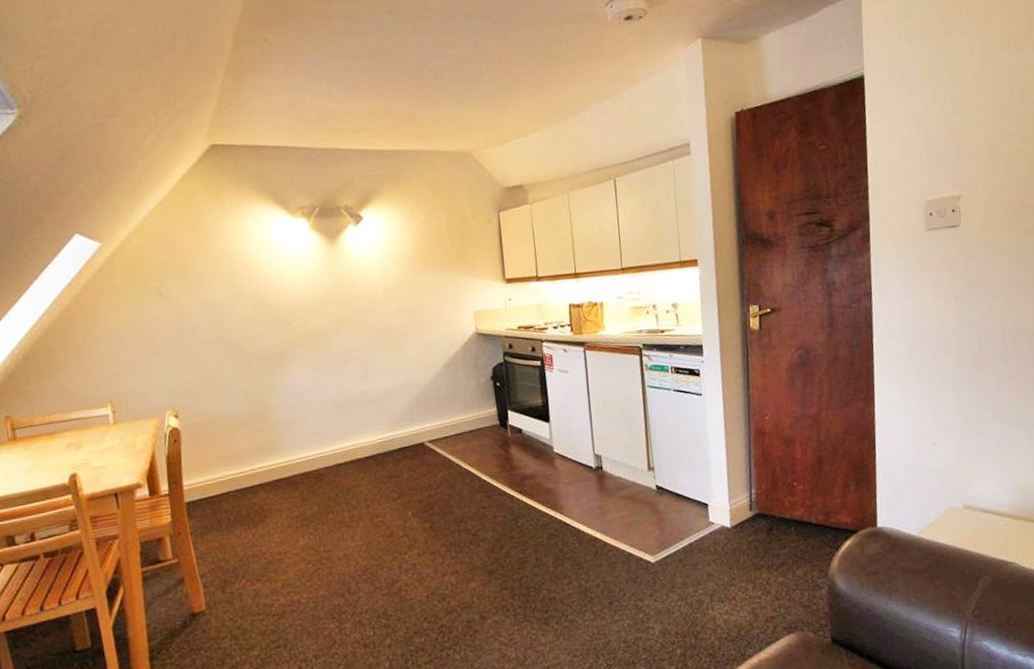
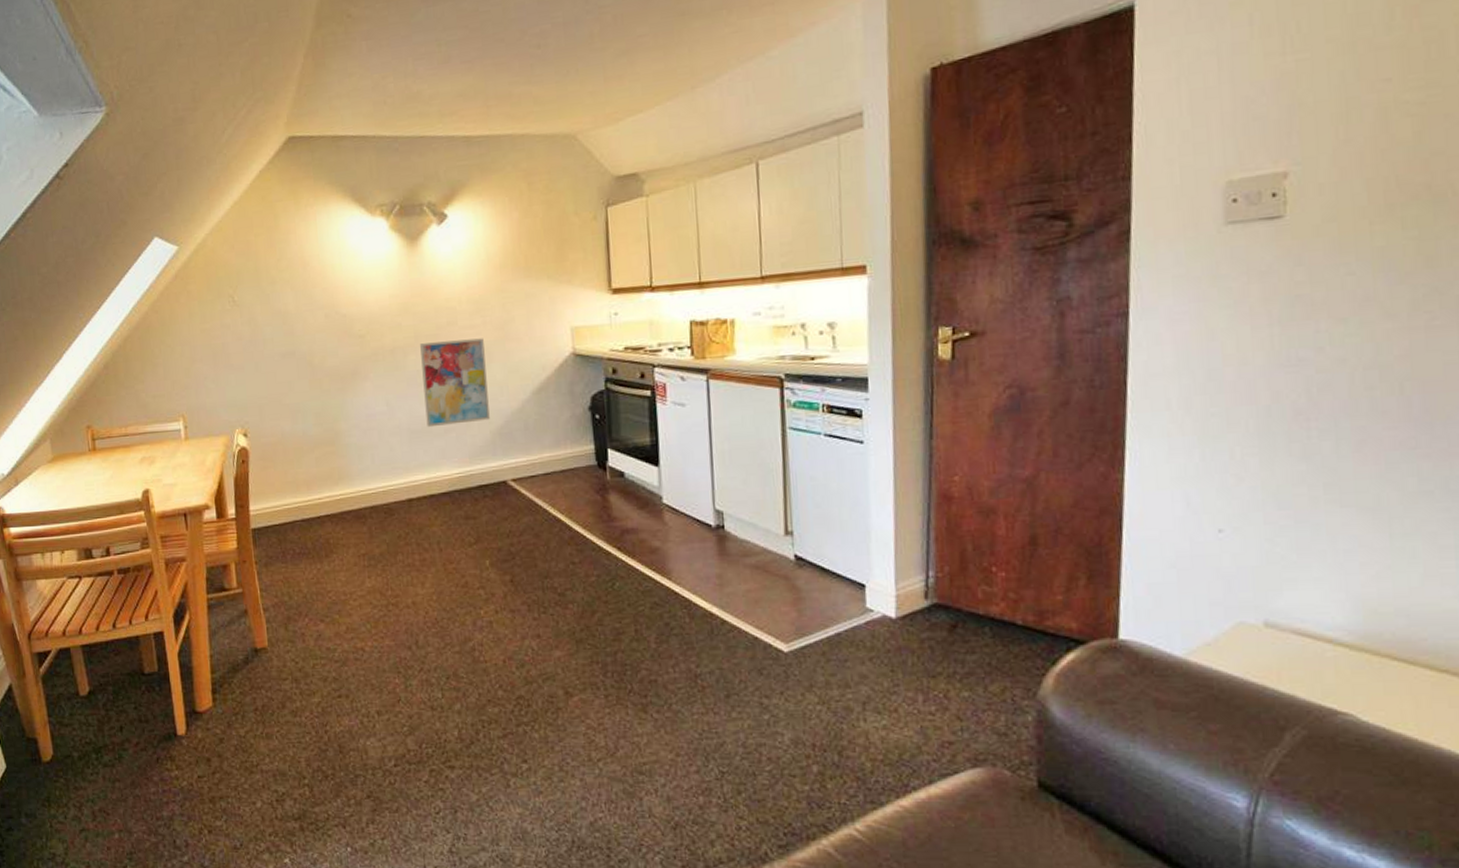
wall art: none [342,322,407,401] -> present [420,338,490,428]

